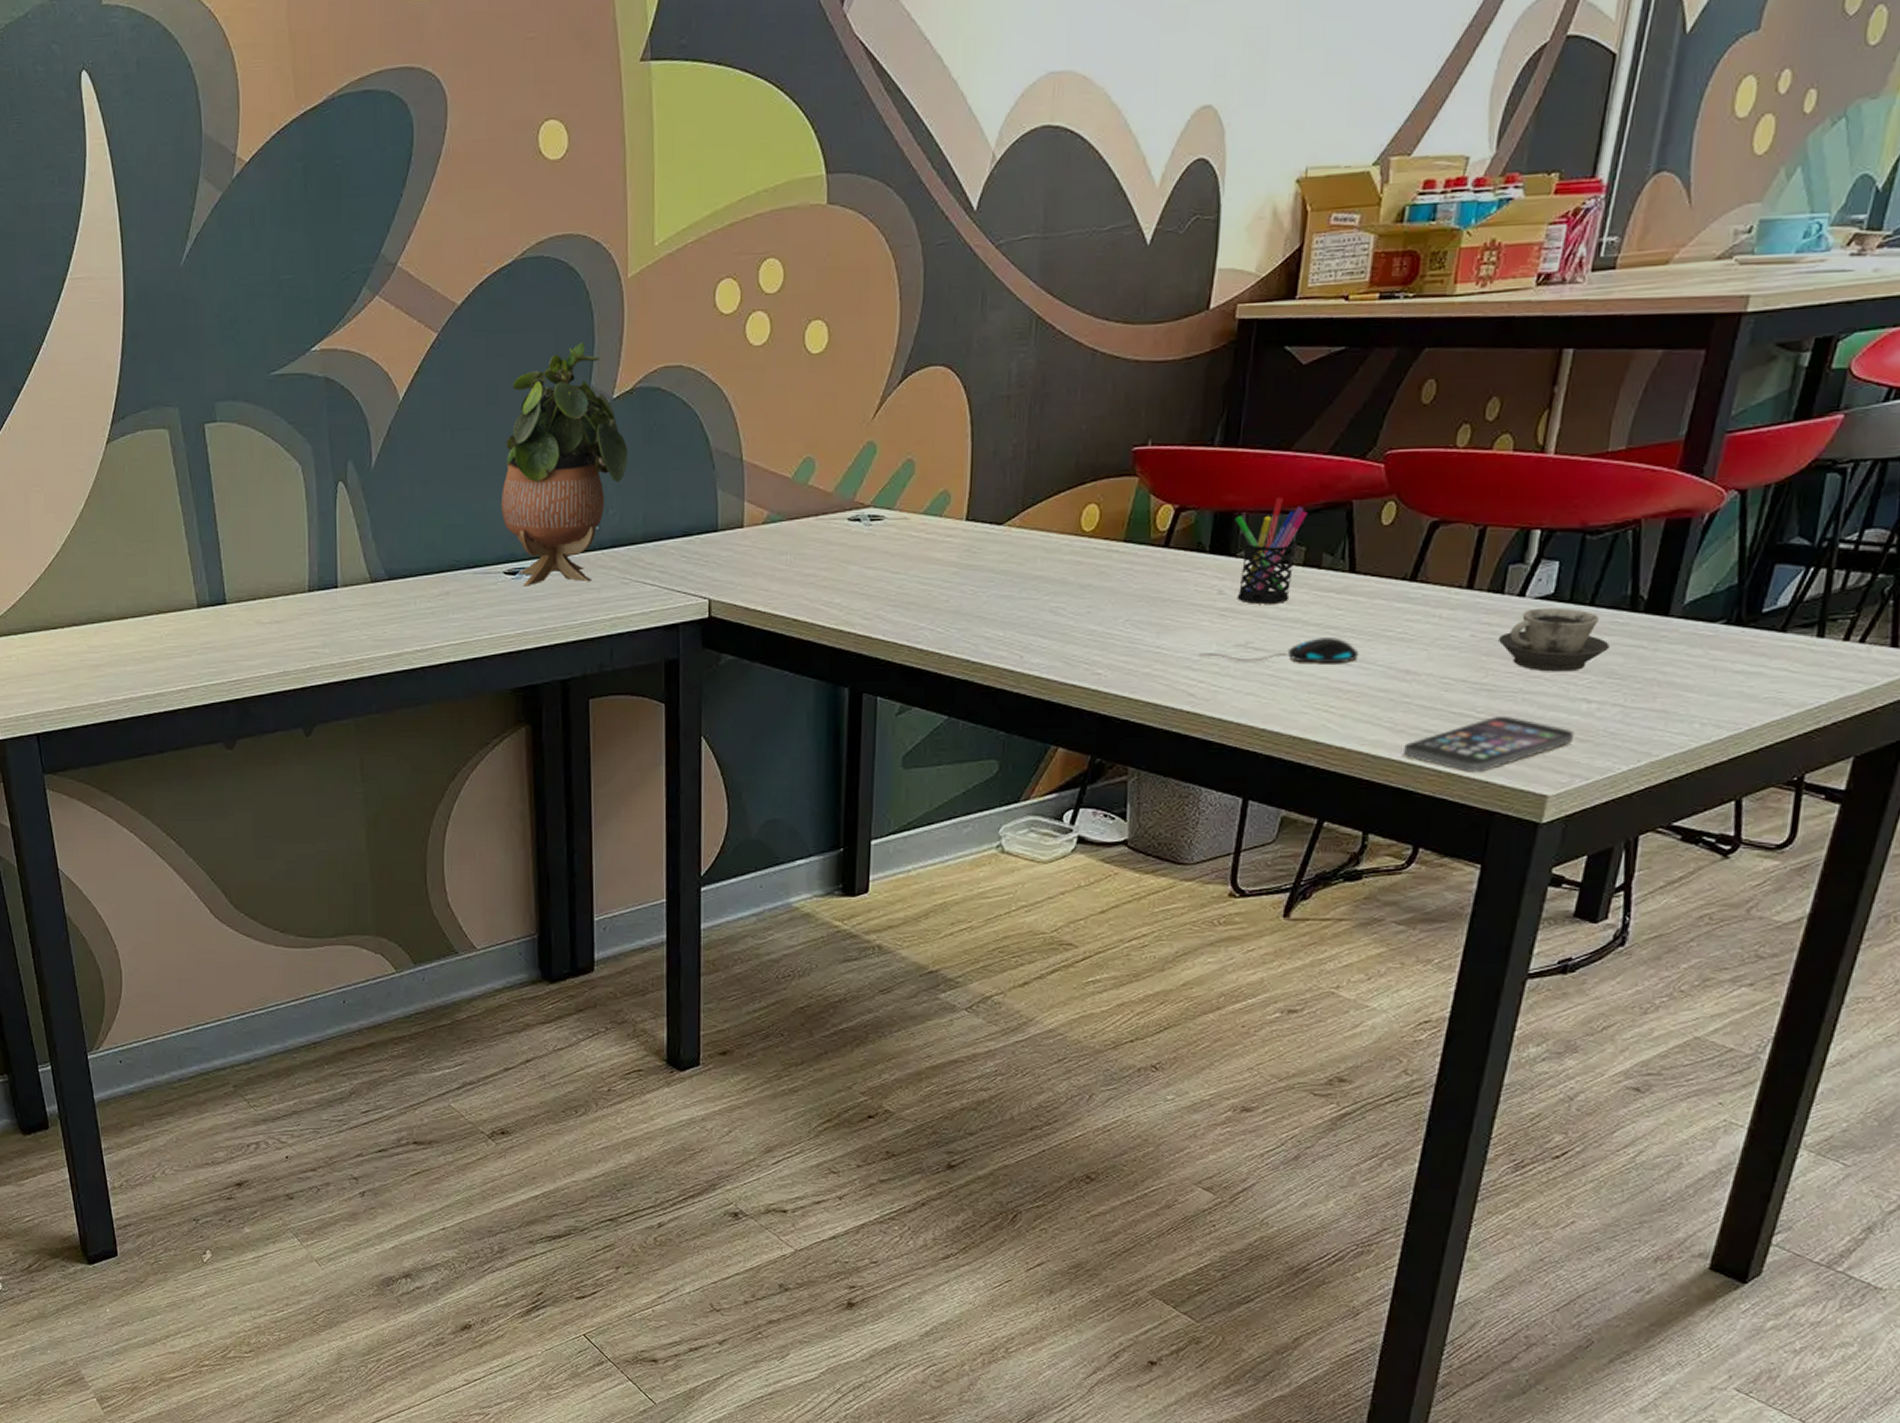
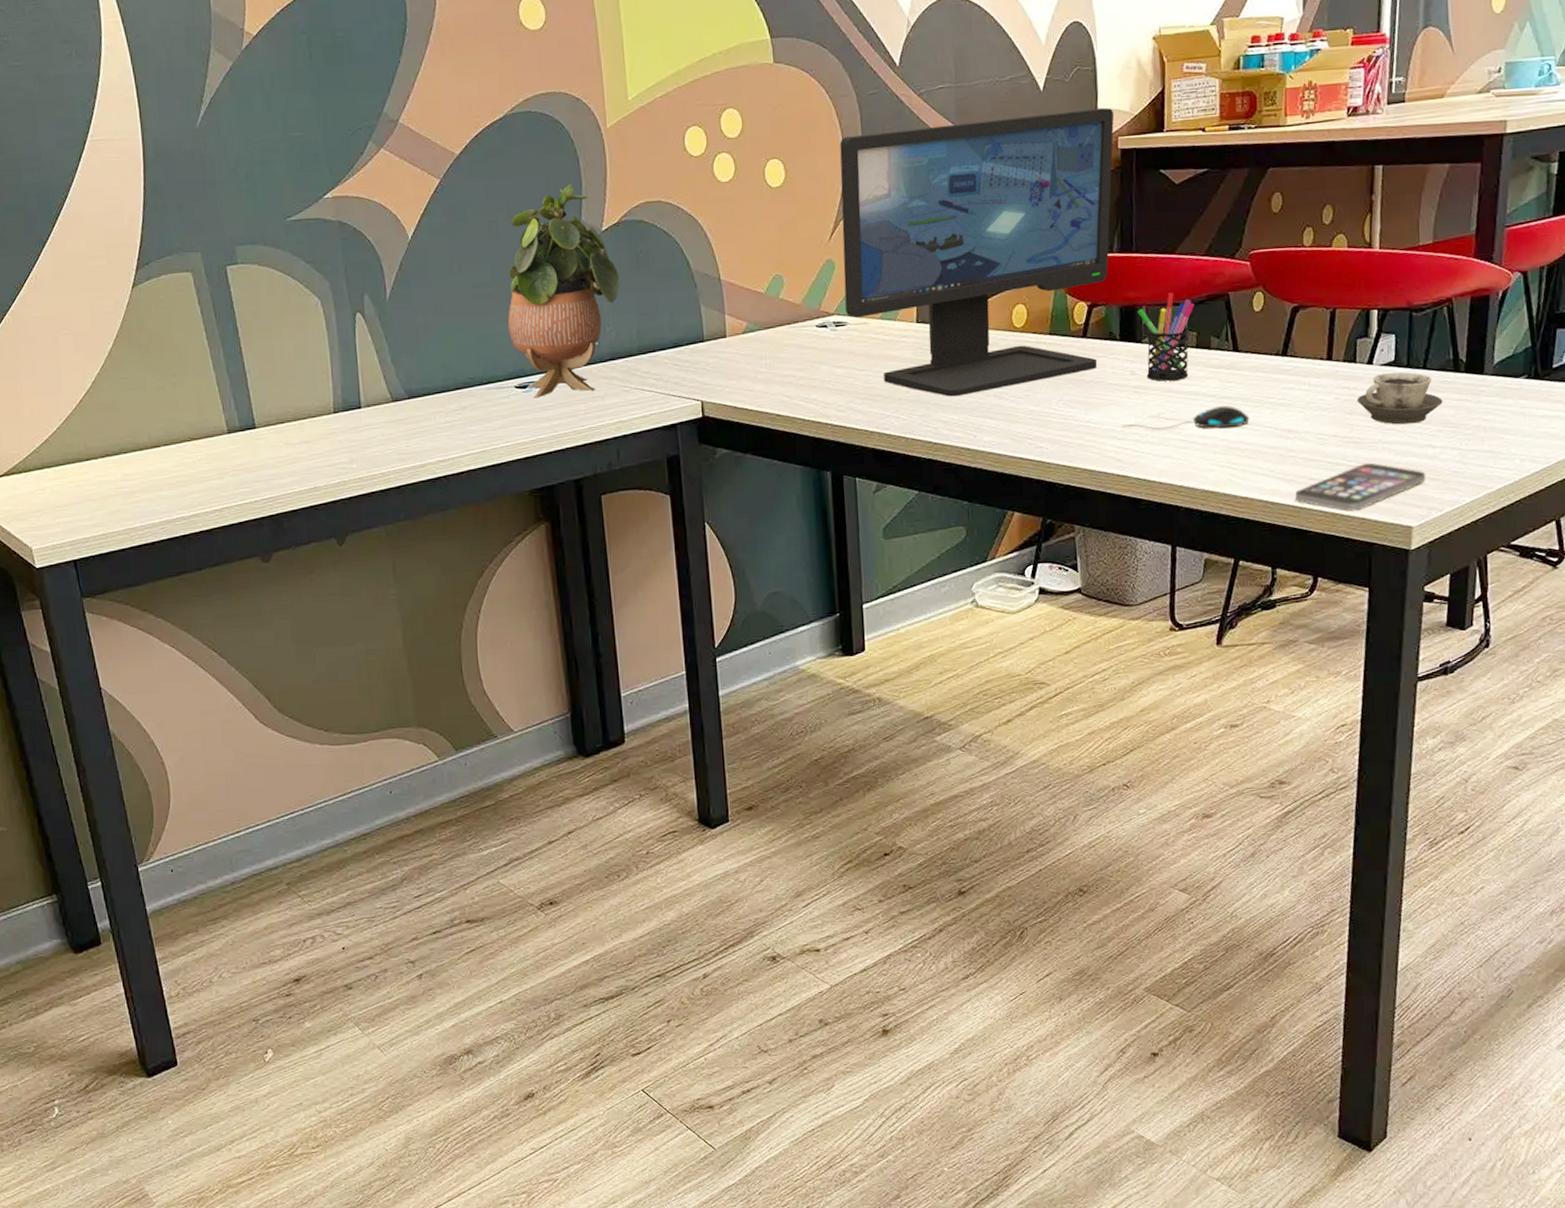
computer monitor: none [884,267,1236,610] -> present [840,107,1115,397]

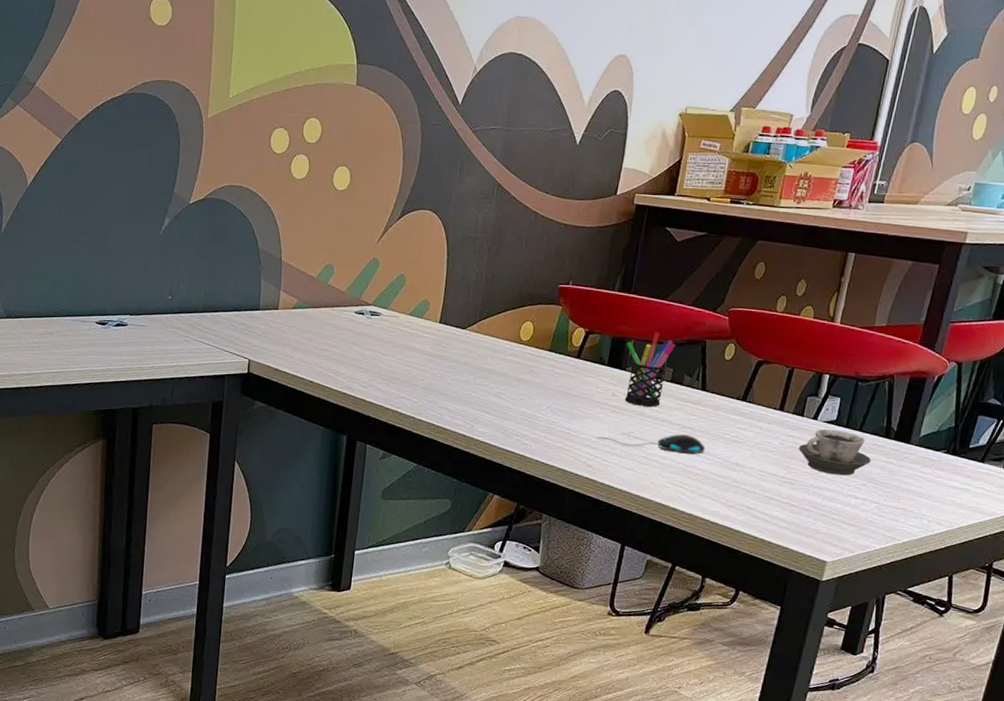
potted plant: present [507,183,620,398] -> none [98,159,198,336]
computer monitor: present [840,107,1115,397] -> none [382,157,636,391]
smartphone: present [1295,462,1426,511] -> none [732,502,846,541]

